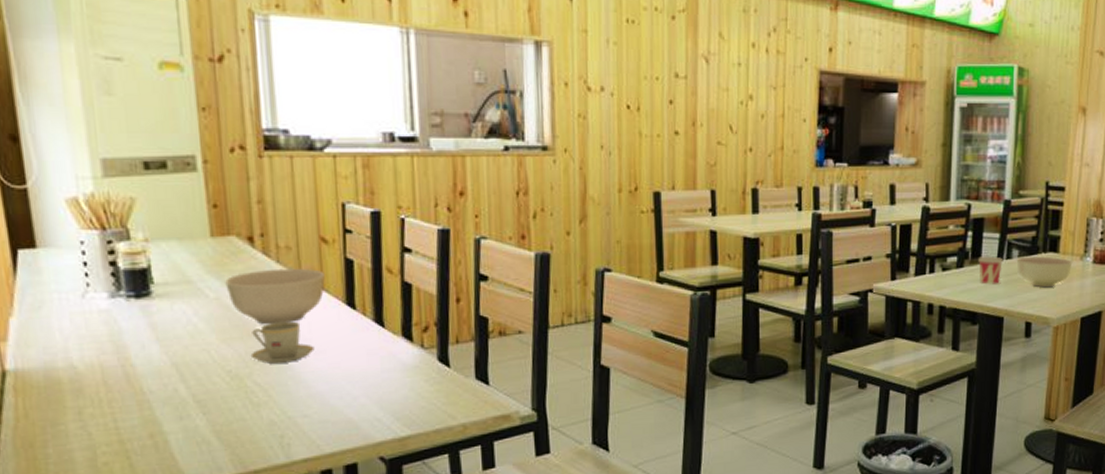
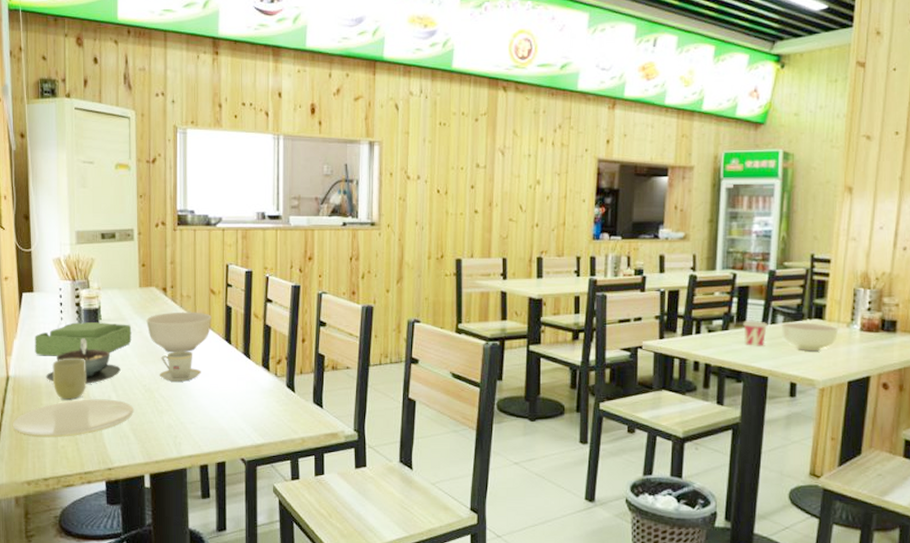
plate: none [17,393,216,454] -> present [12,399,134,438]
napkin holder: none [44,287,205,339] -> present [35,322,132,356]
soup bowl: none [68,311,191,374] -> present [46,338,121,384]
cup: none [78,338,137,398] -> present [52,358,86,400]

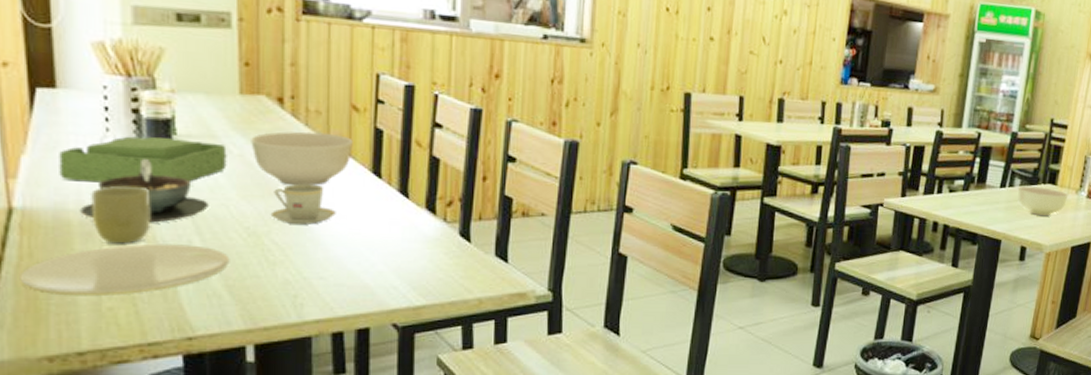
cup: present [742,321,768,346] -> none [982,182,1006,209]

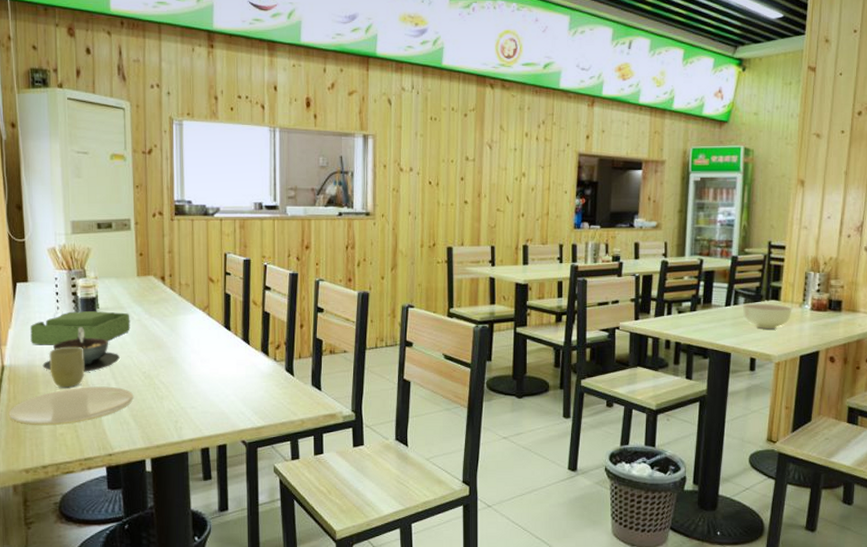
bowl: present [251,131,353,186] -> none [145,299,211,340]
teacup: present [270,183,336,225] -> none [158,338,201,368]

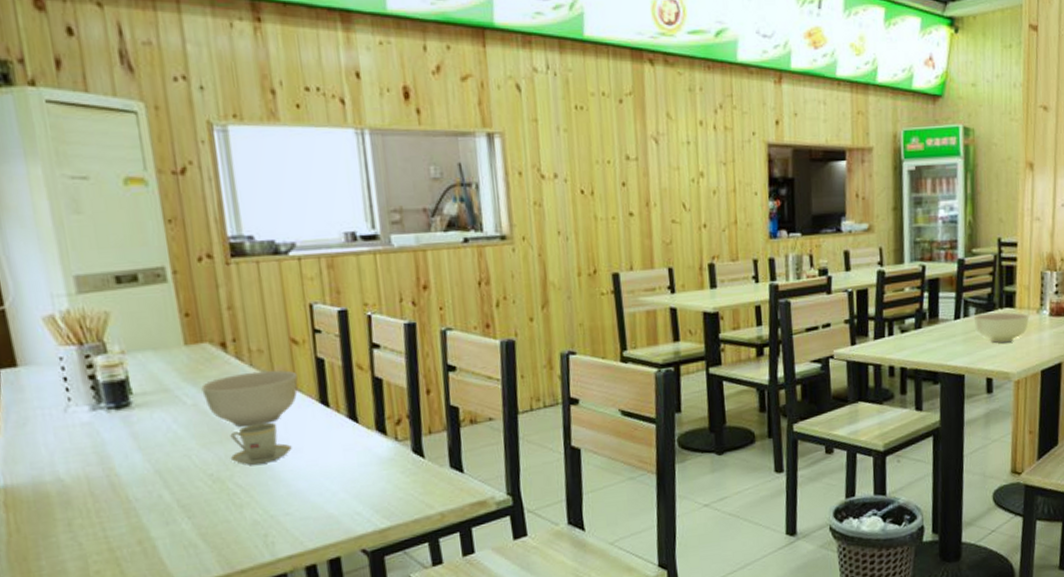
plate: present [8,386,134,426] -> none [11,499,200,566]
napkin holder: present [30,311,130,345] -> none [29,396,183,454]
soup bowl: present [42,327,120,372] -> none [55,422,172,487]
cup: present [49,346,85,388] -> none [63,449,123,509]
bowl: none [145,299,211,340] -> present [201,370,298,427]
teacup: none [158,338,201,368] -> present [230,422,292,465]

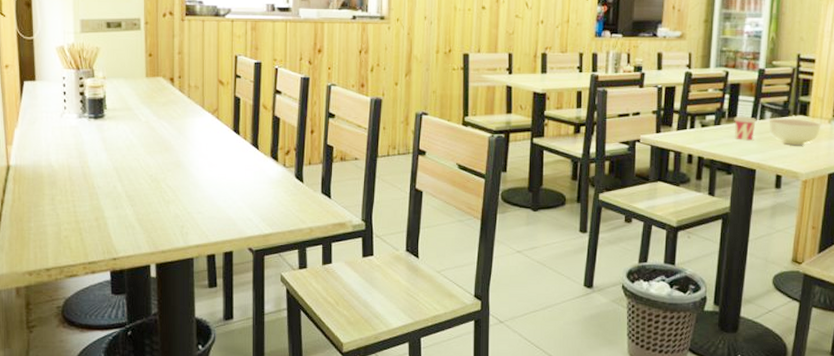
bowl: present [201,370,298,427] -> none [153,102,220,143]
teacup: present [230,422,292,465] -> none [165,141,209,172]
cup: none [935,315,961,344] -> present [733,116,757,141]

